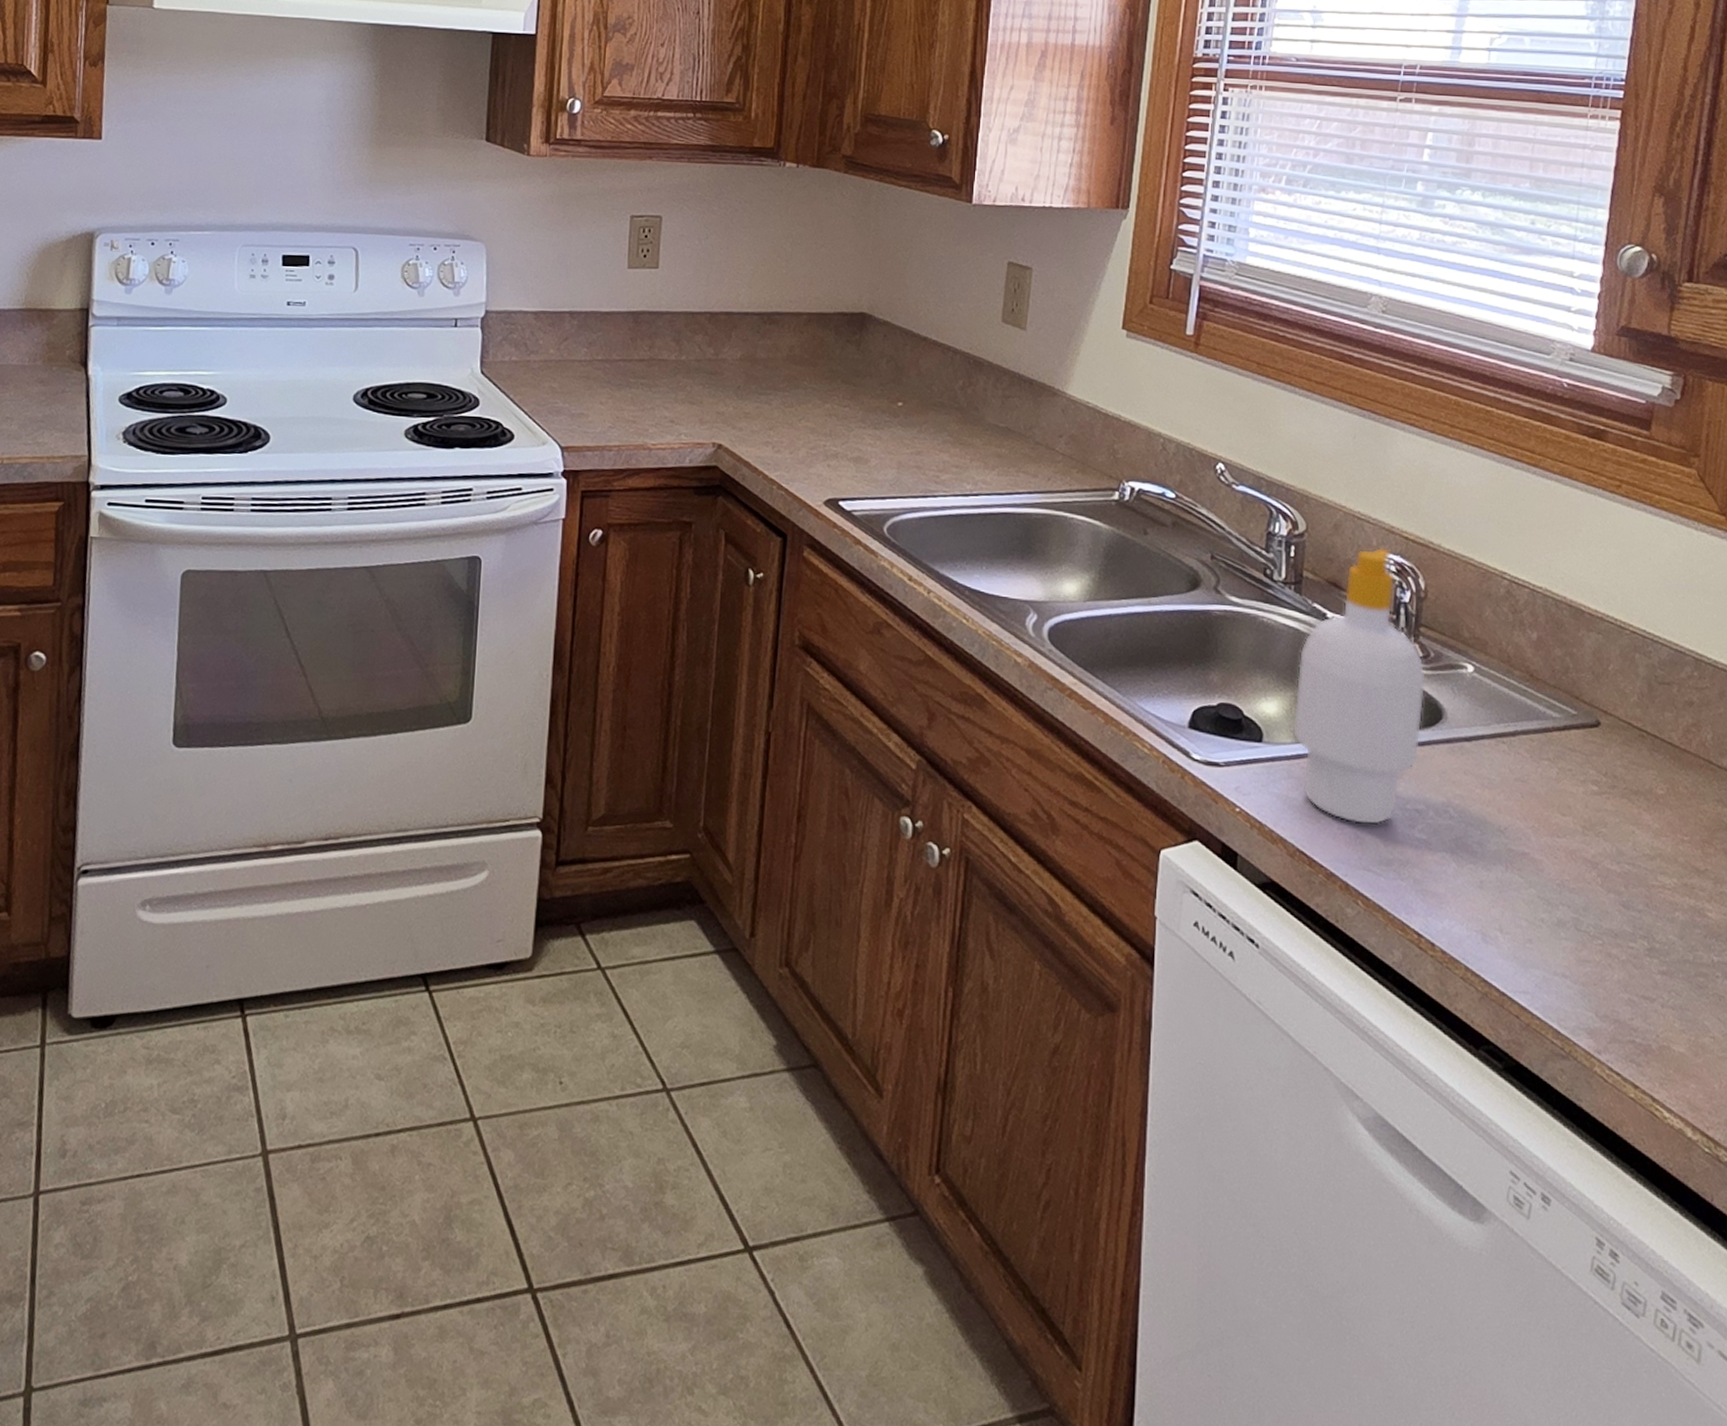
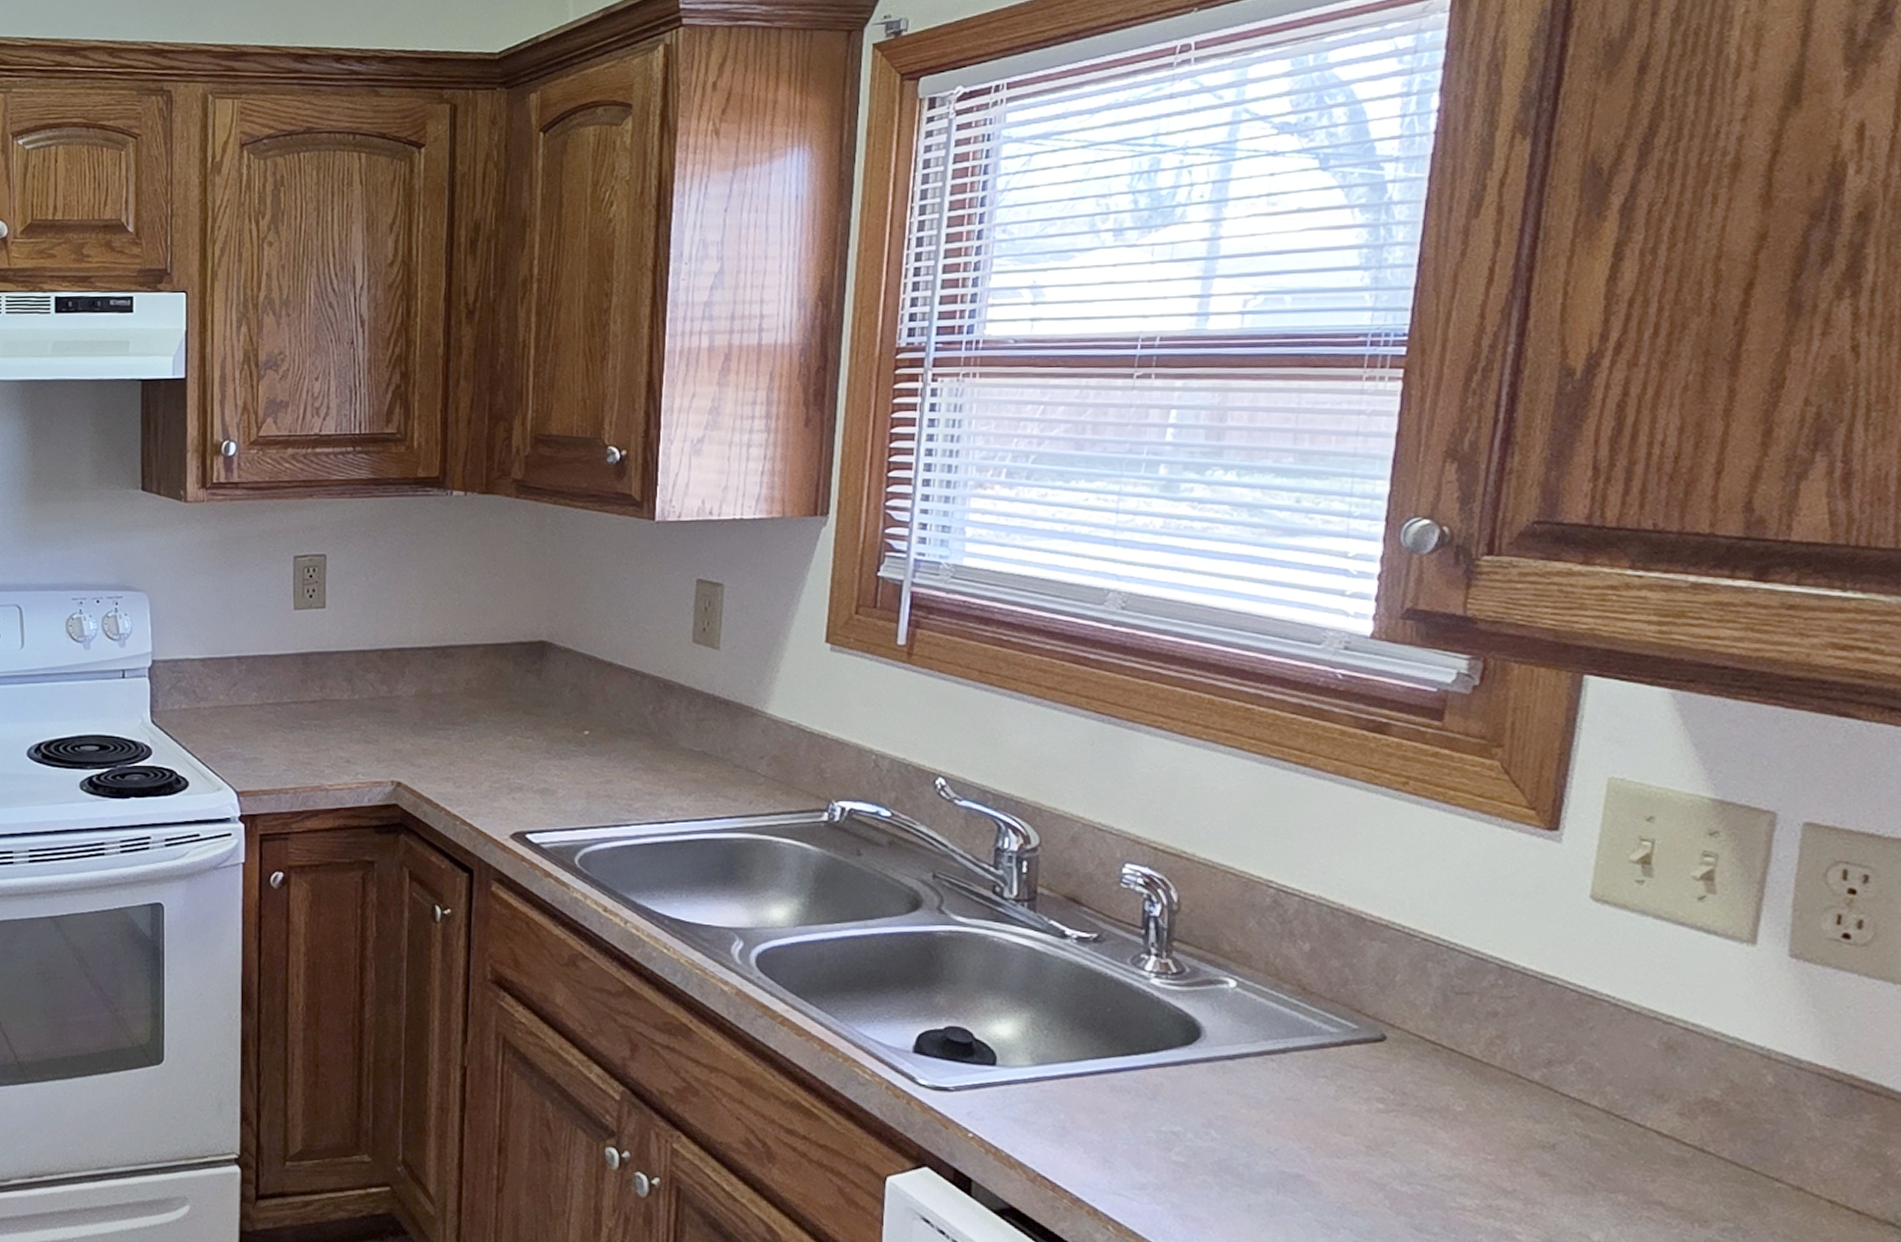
soap bottle: present [1292,547,1427,826] -> none [1029,859,1182,1149]

